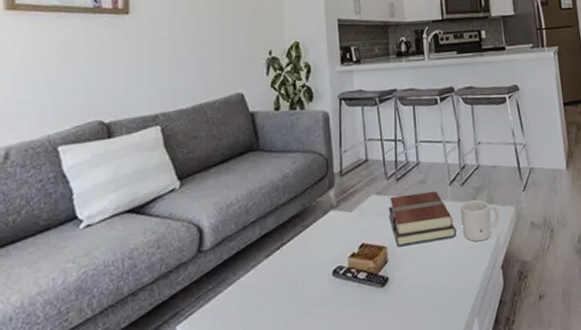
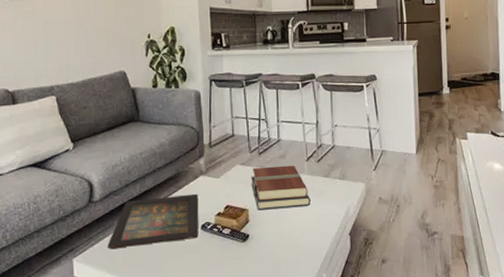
icon panel: none [220,232,330,310] -> present [107,193,199,250]
mug: present [460,199,500,242] -> none [315,175,351,211]

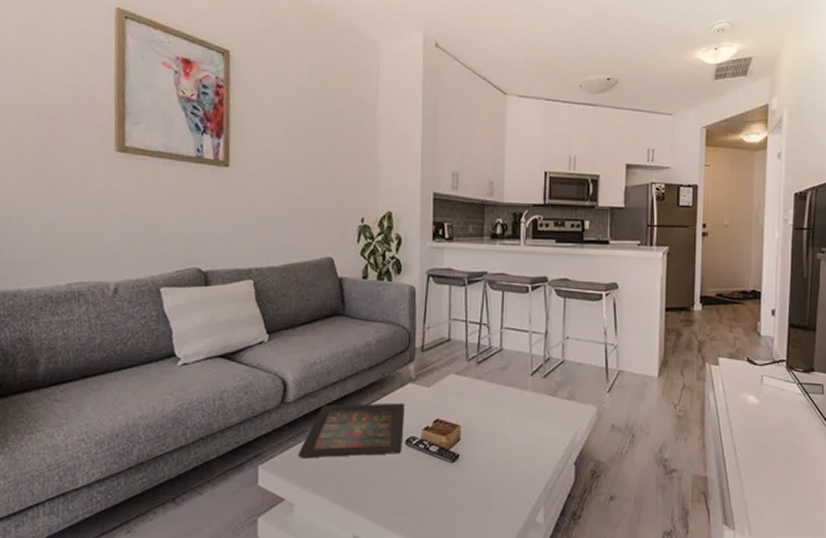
books: present [251,165,311,211] -> none [466,378,533,428]

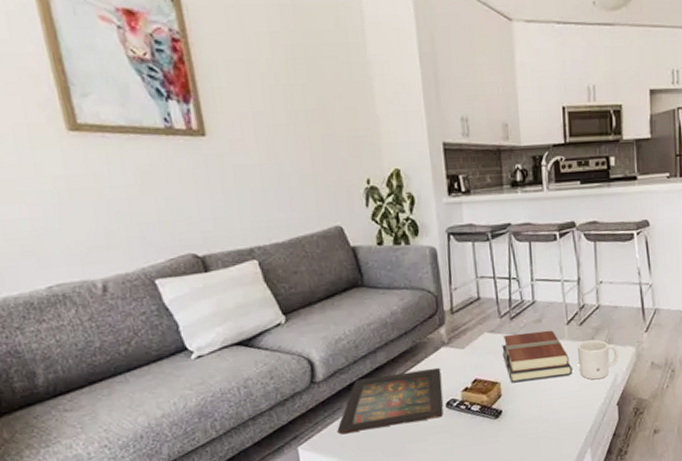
books: none [466,378,533,428] -> present [502,330,573,383]
mug: none [539,394,579,435] -> present [578,339,619,380]

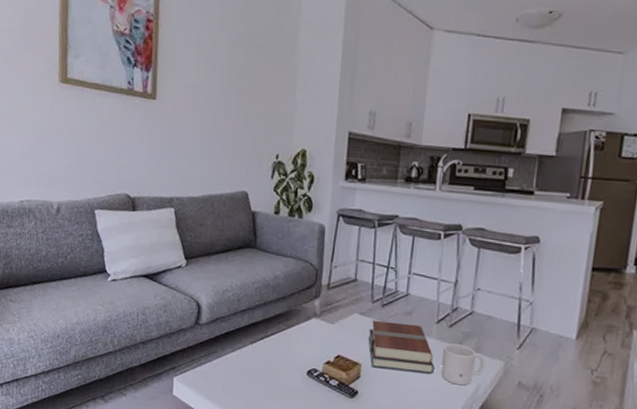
icon panel: present [337,367,443,435] -> none [208,329,308,383]

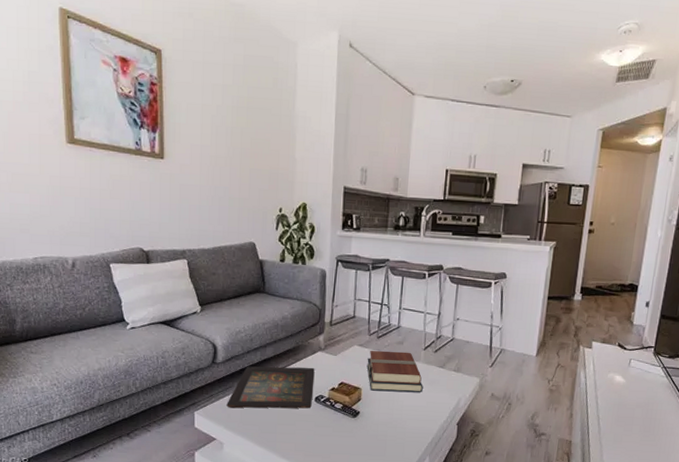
icon panel: none [208,329,308,383] -> present [226,366,315,409]
mug: present [441,343,485,386] -> none [429,366,464,400]

